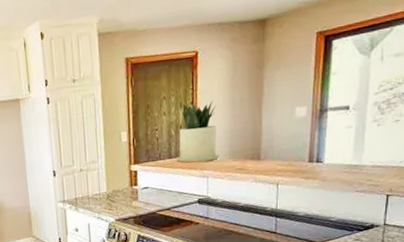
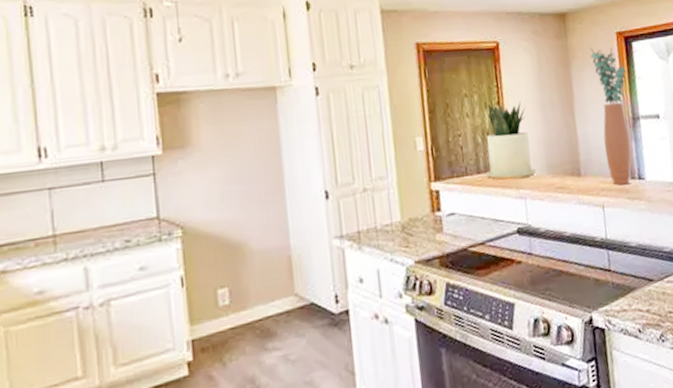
vase: none [286,47,321,168] -> present [590,47,632,186]

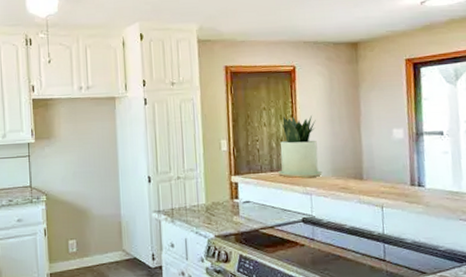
vase: present [590,47,632,186] -> none [379,72,413,190]

